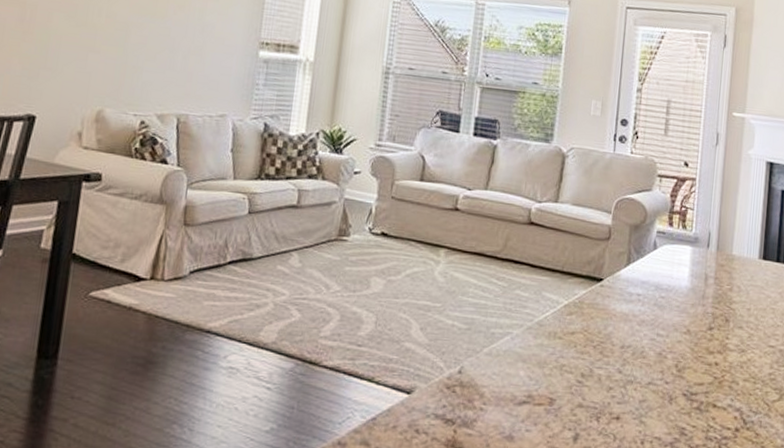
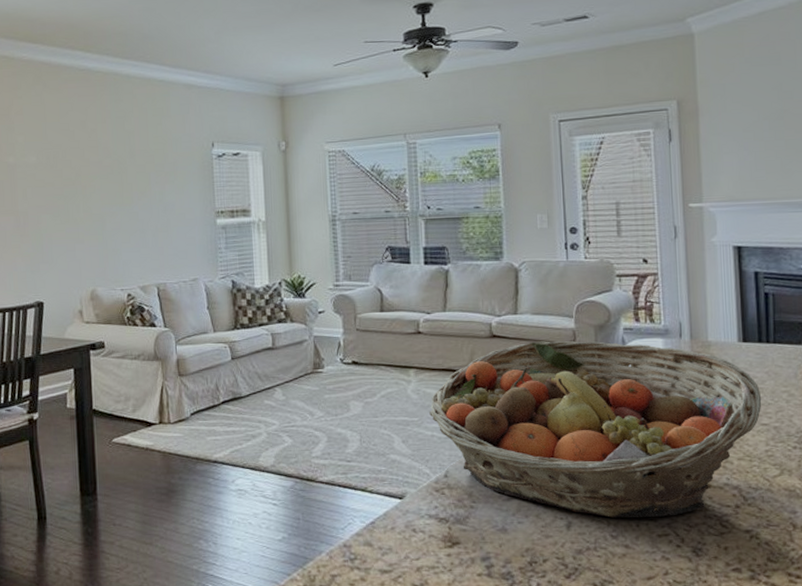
fruit basket: none [453,234,773,436] -> present [429,340,762,518]

